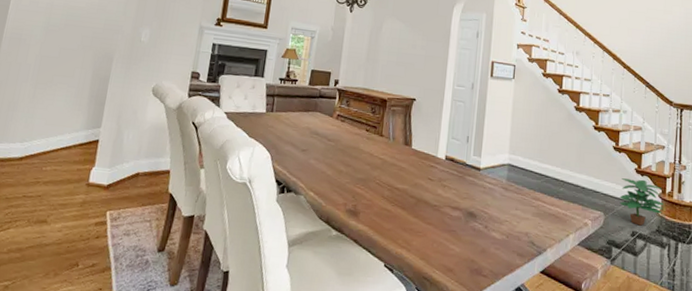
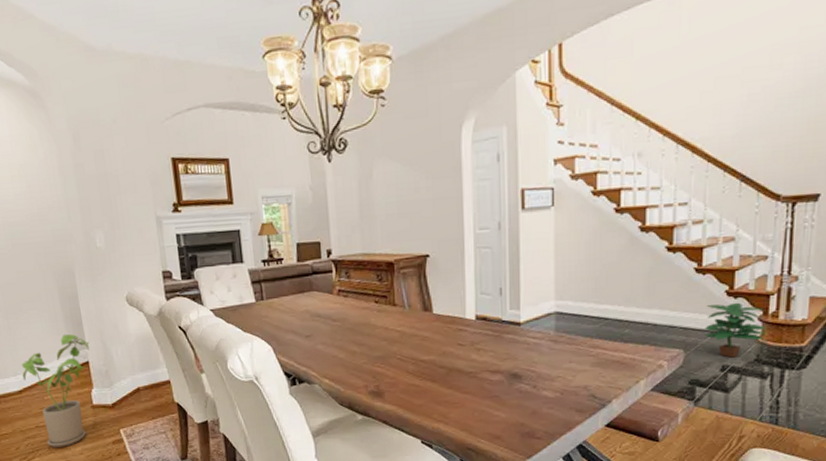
house plant: none [28,110,106,222] -> present [21,333,90,448]

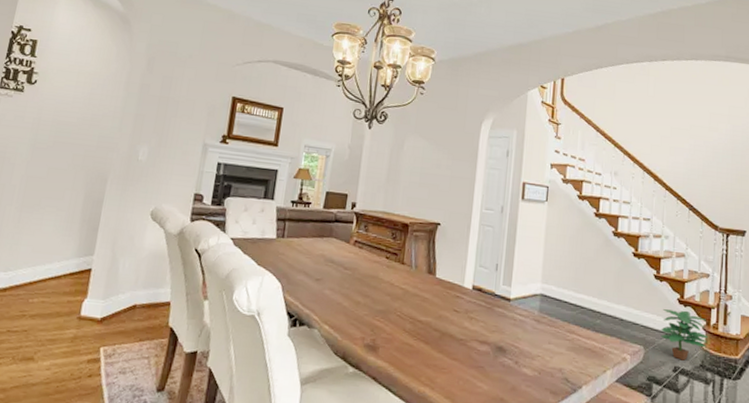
house plant: present [21,333,90,448] -> none [13,236,99,359]

